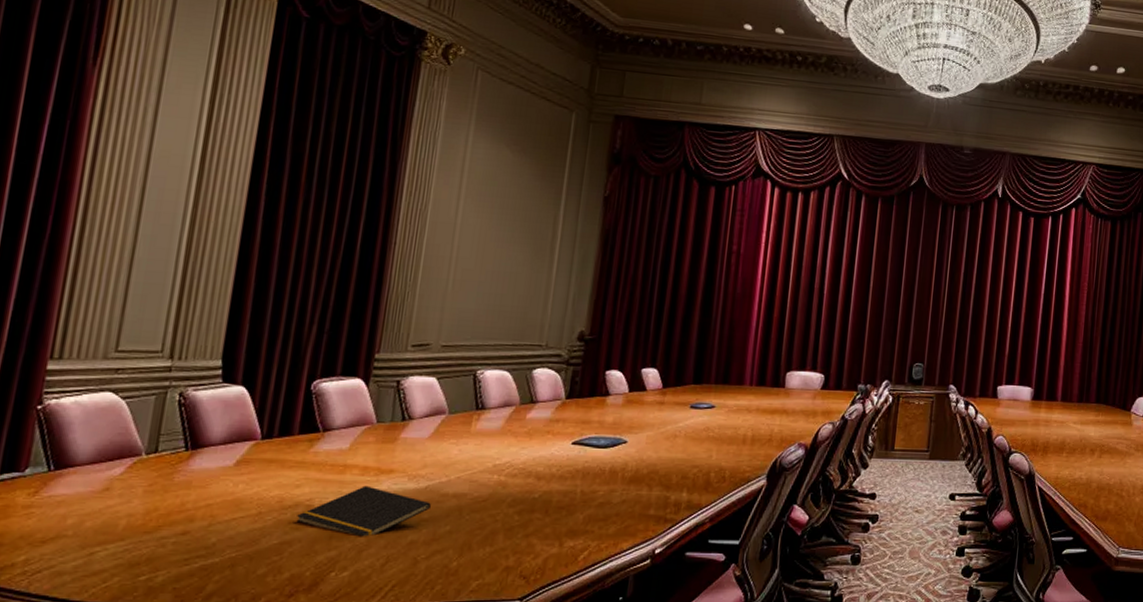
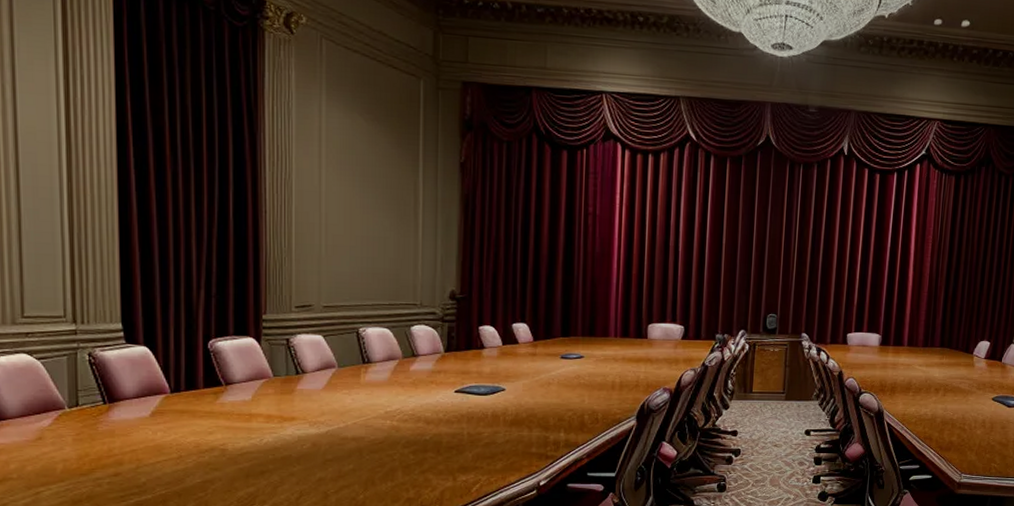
notepad: present [296,485,431,537] -> none [214,431,333,475]

